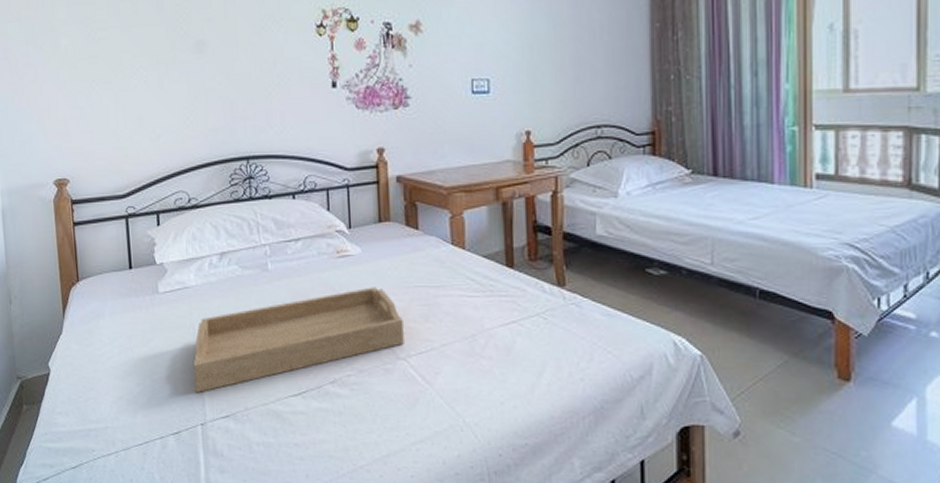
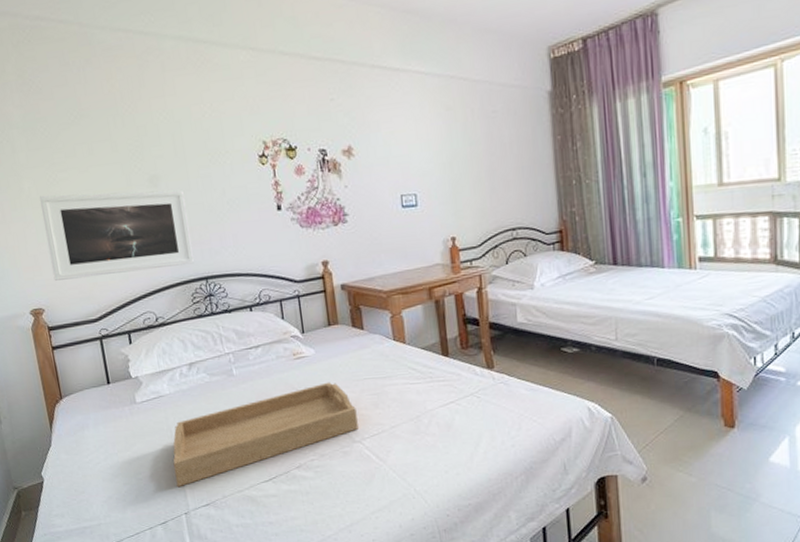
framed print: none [75,54,236,149] -> present [39,190,194,281]

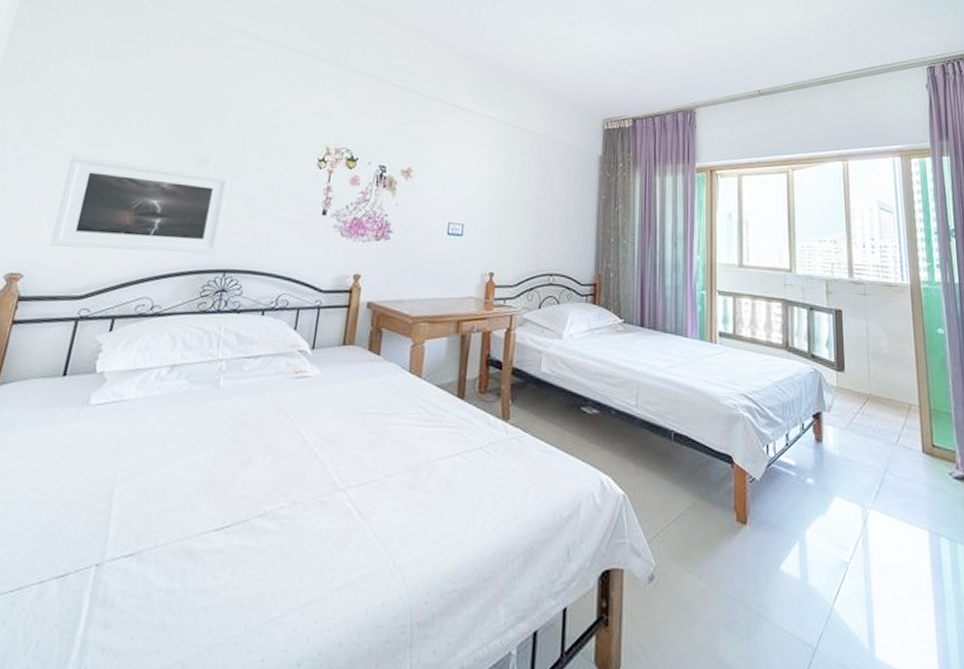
serving tray: present [173,382,359,488] -> none [99,410,349,526]

